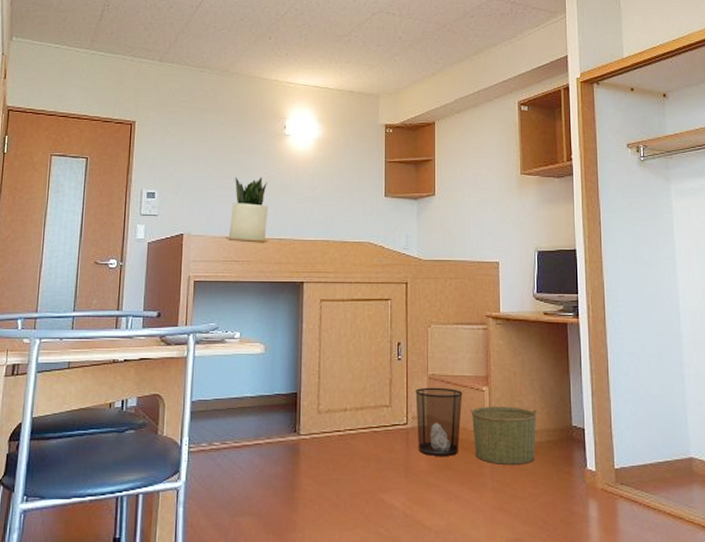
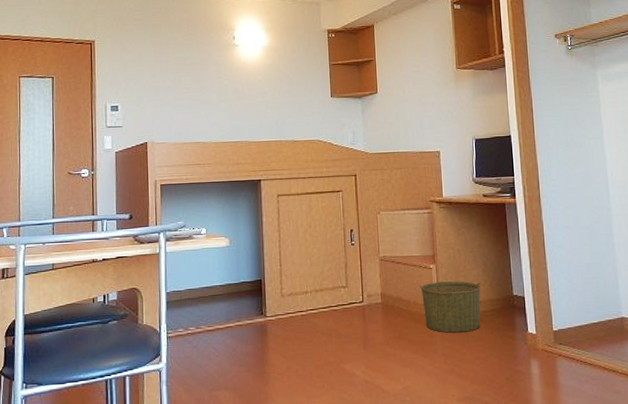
planter: present [224,177,269,243] -> none [185,86,227,147]
waste bin: present [415,387,463,456] -> none [369,267,412,329]

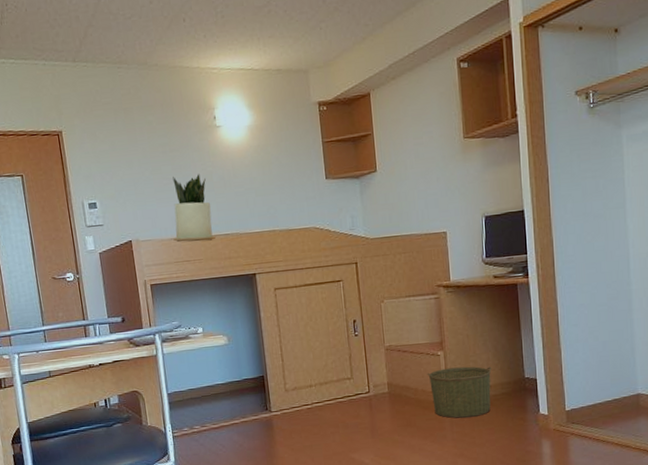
planter: none [185,86,227,147] -> present [172,174,216,243]

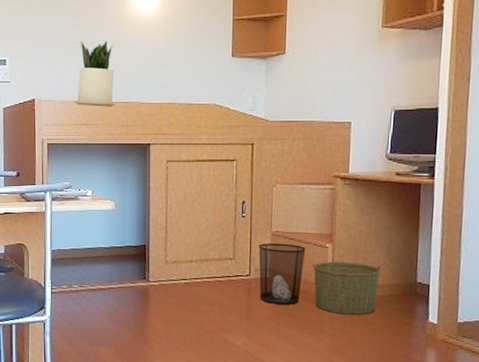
waste bin: none [374,356,420,417] -> present [258,243,306,305]

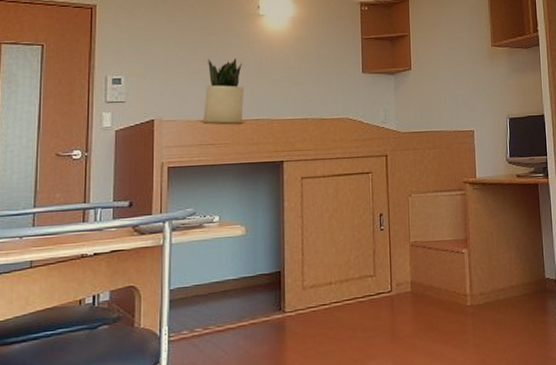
waste bin: present [258,243,306,305] -> none [398,253,444,320]
basket: present [312,261,382,315] -> none [451,265,514,321]

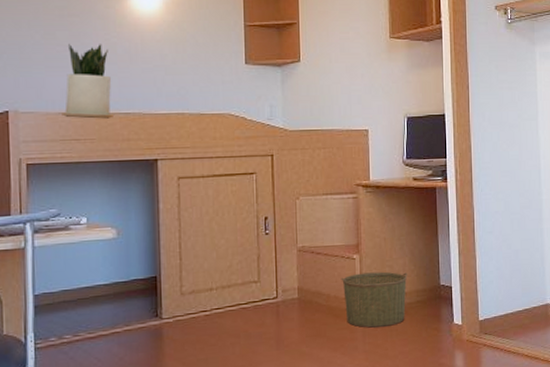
basket: none [451,265,514,321] -> present [341,271,408,328]

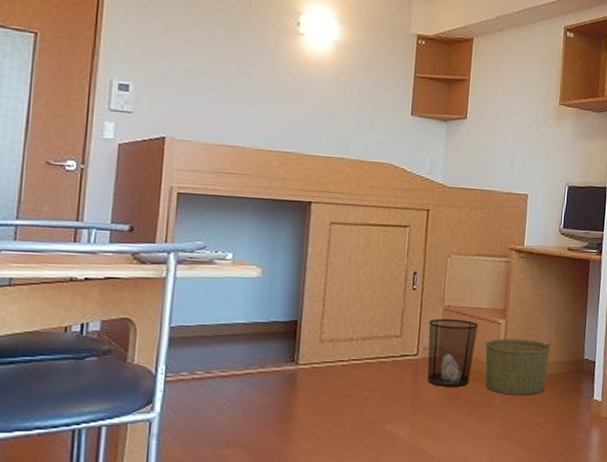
planter: present [60,44,115,119] -> none [218,76,274,156]
waste bin: none [285,258,334,326] -> present [427,318,479,387]

